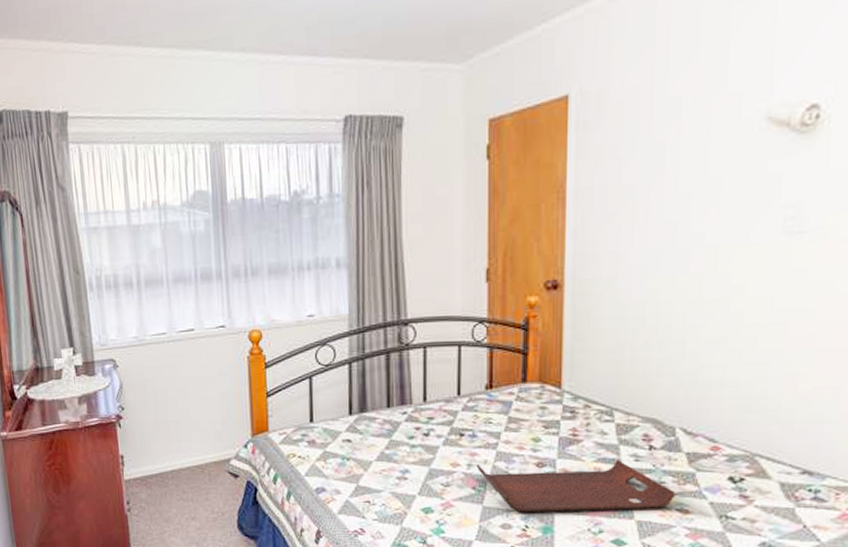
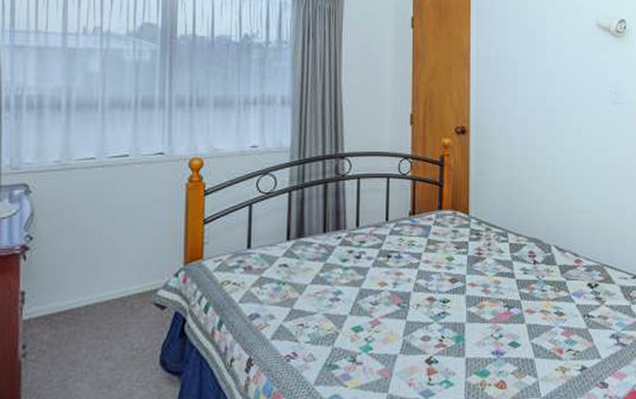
serving tray: present [476,460,675,513] -> none [401,274,553,325]

